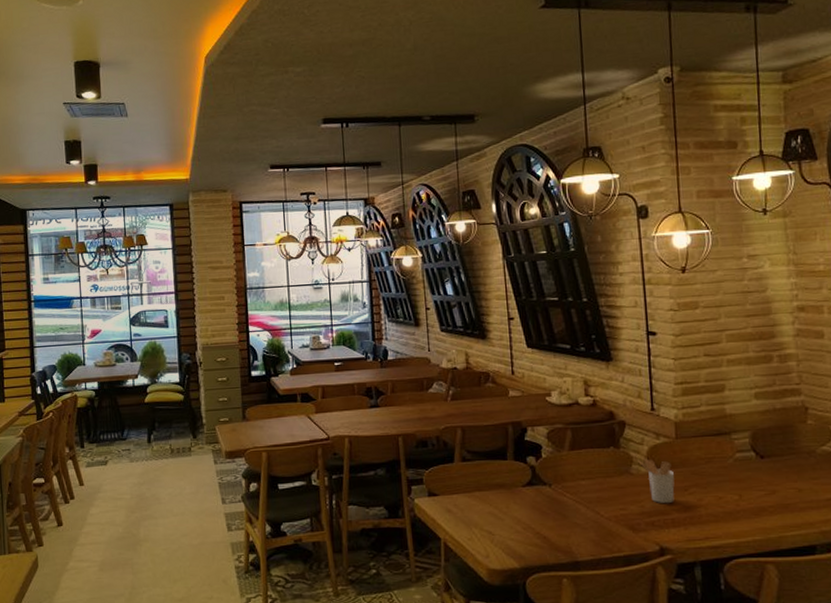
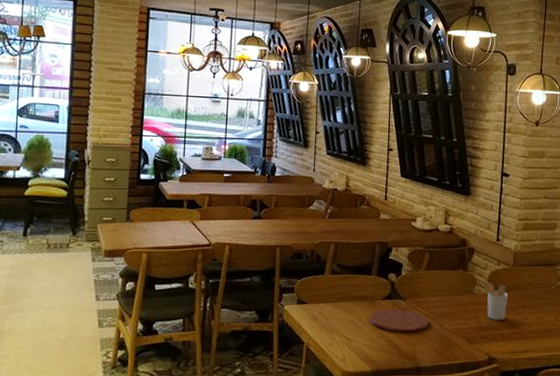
plate: none [511,497,582,523] -> present [370,310,429,333]

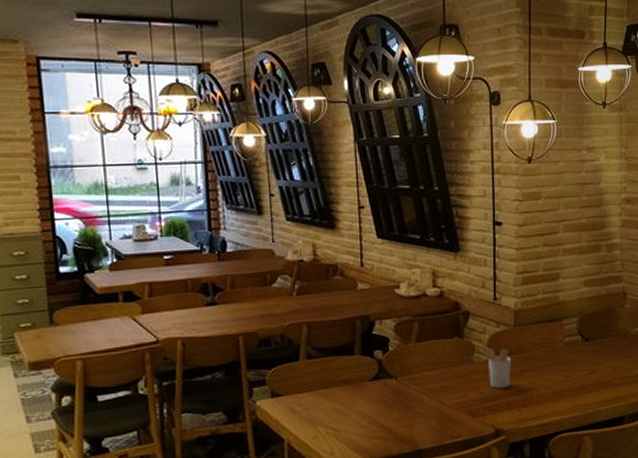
plate: present [370,310,429,333] -> none [357,389,425,415]

